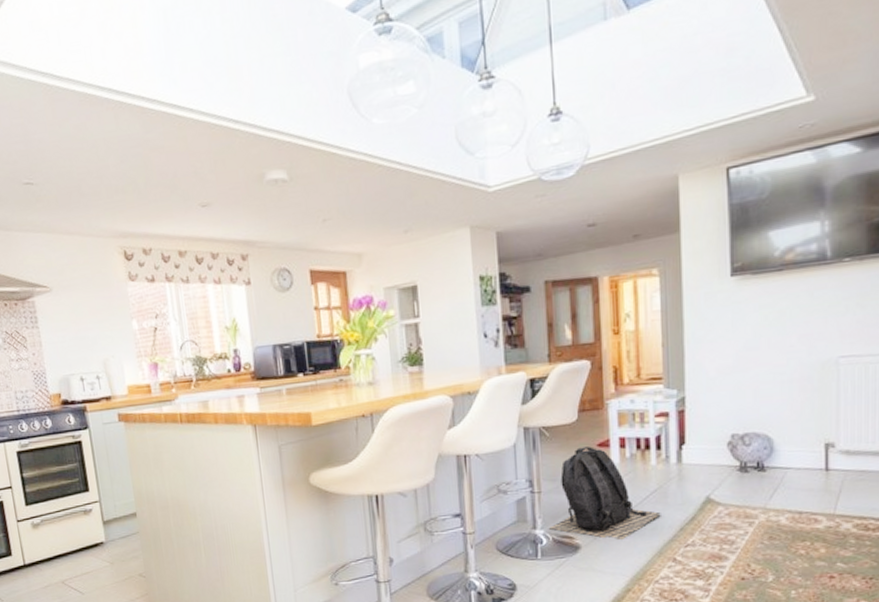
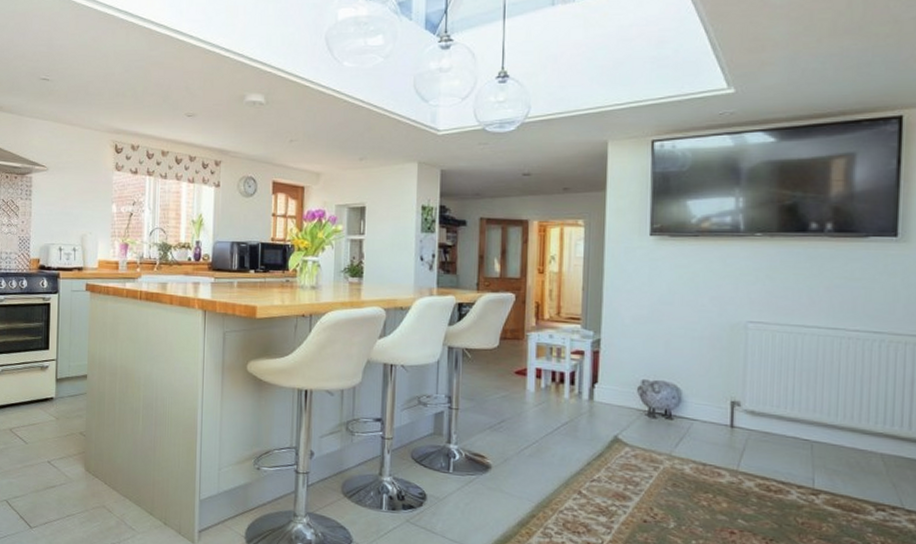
backpack: present [549,446,661,541] -> none [463,372,570,467]

